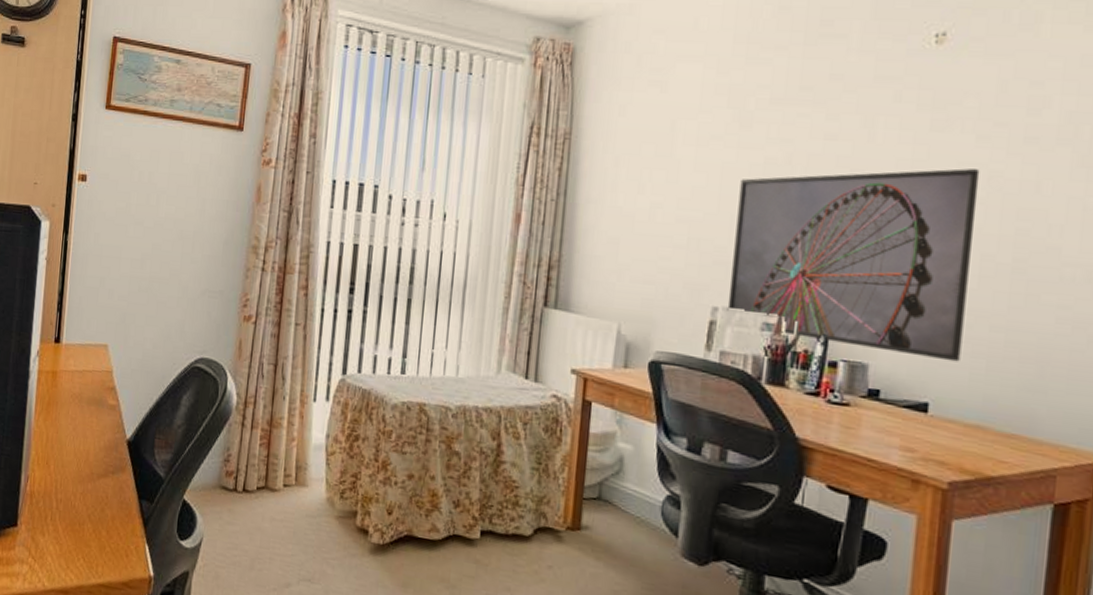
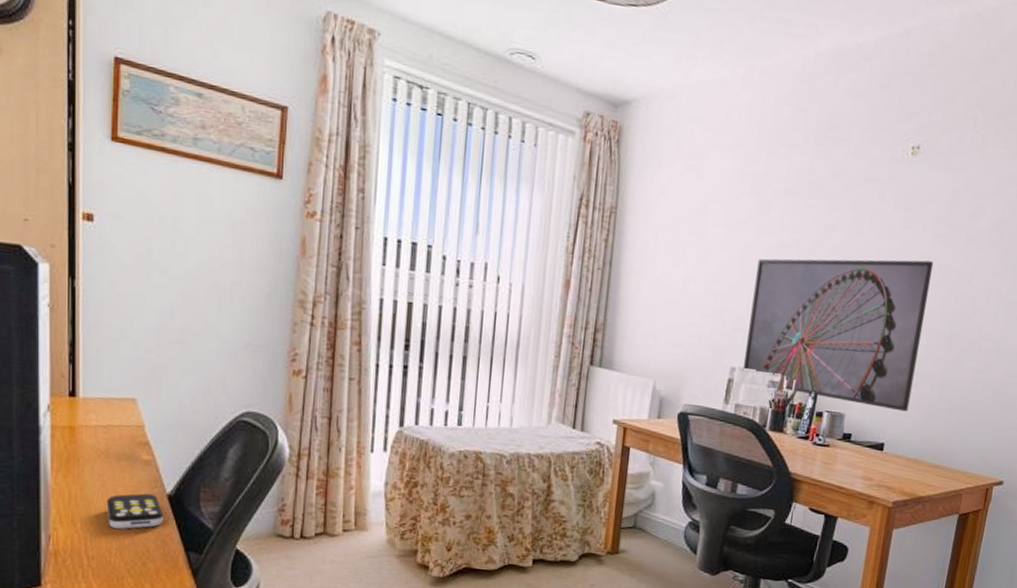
remote control: none [75,438,123,474] -> present [106,493,164,530]

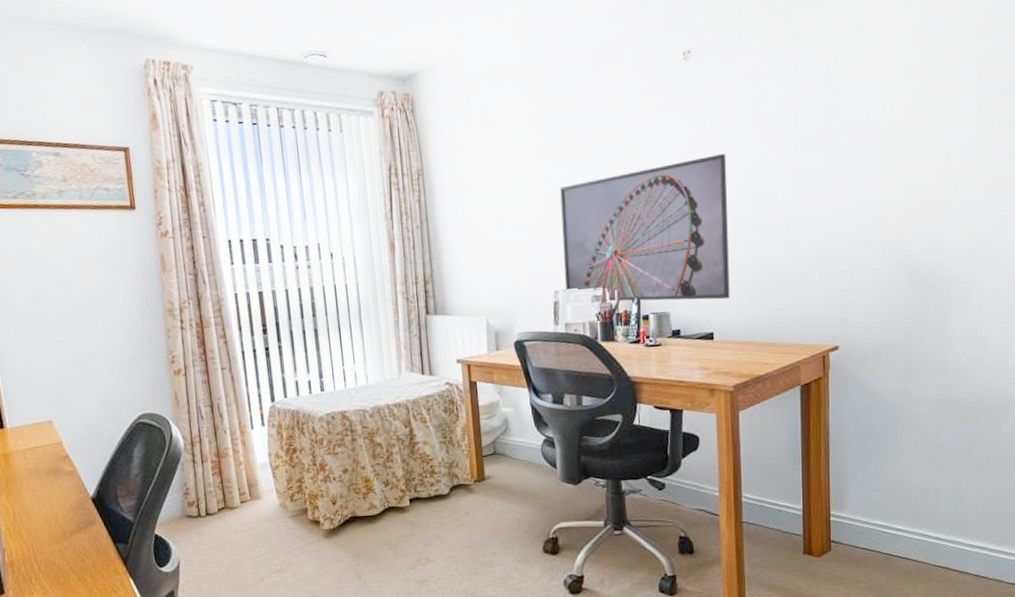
remote control: present [106,493,164,530] -> none [43,499,92,535]

